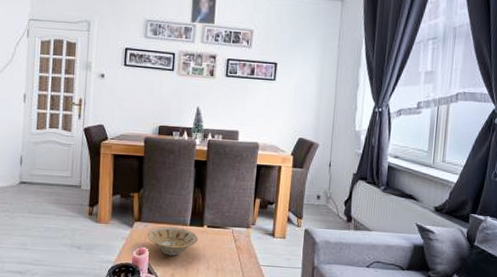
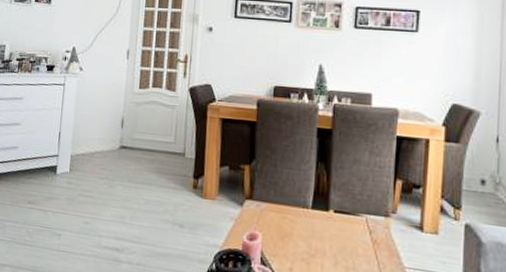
bowl: present [148,226,198,256] -> none [260,207,322,245]

